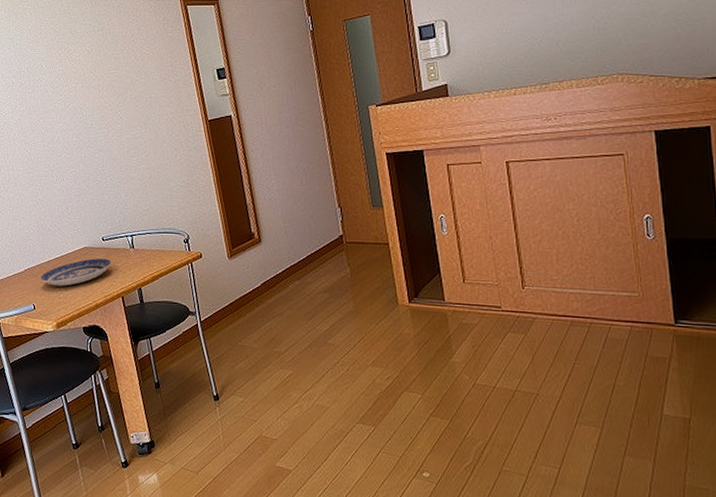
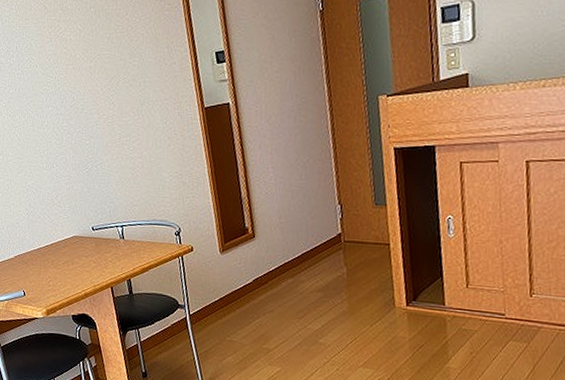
plate: present [40,258,112,287] -> none [30,248,101,275]

